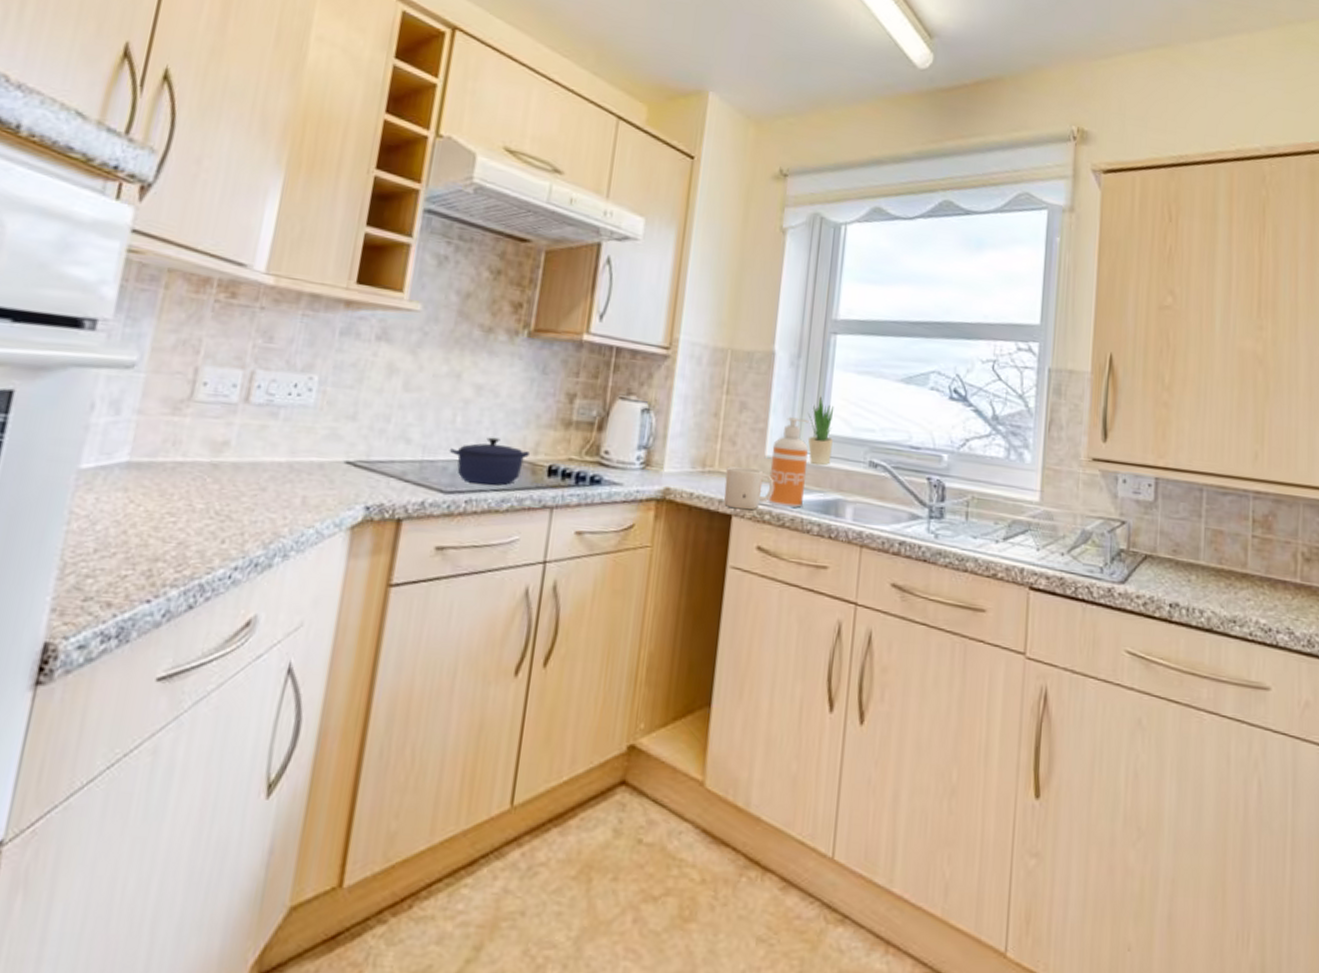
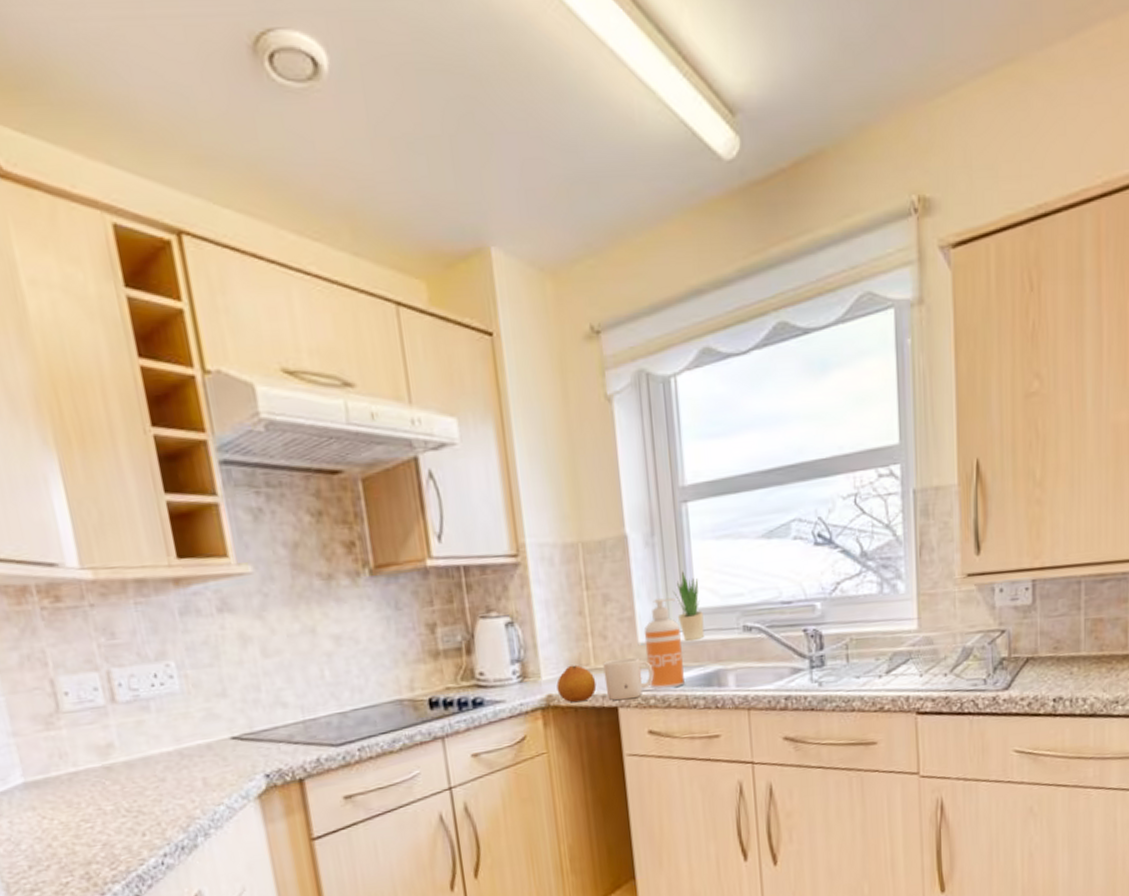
cooking pot: present [449,437,531,486] -> none [327,683,408,732]
fruit: none [676,463,716,502] -> present [556,664,597,703]

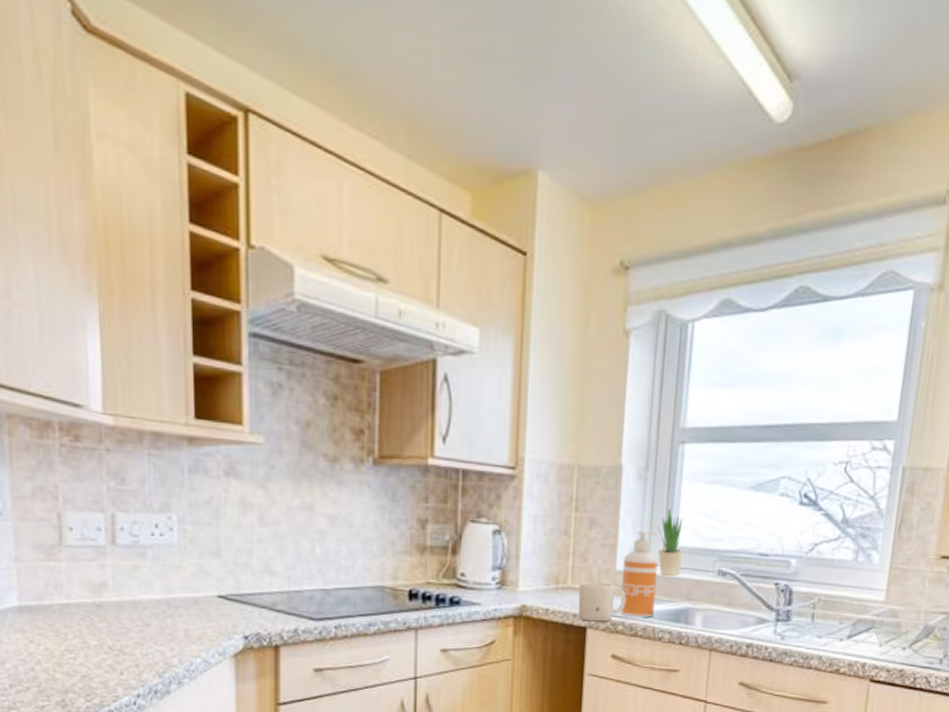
fruit: present [556,664,597,703] -> none [532,580,570,617]

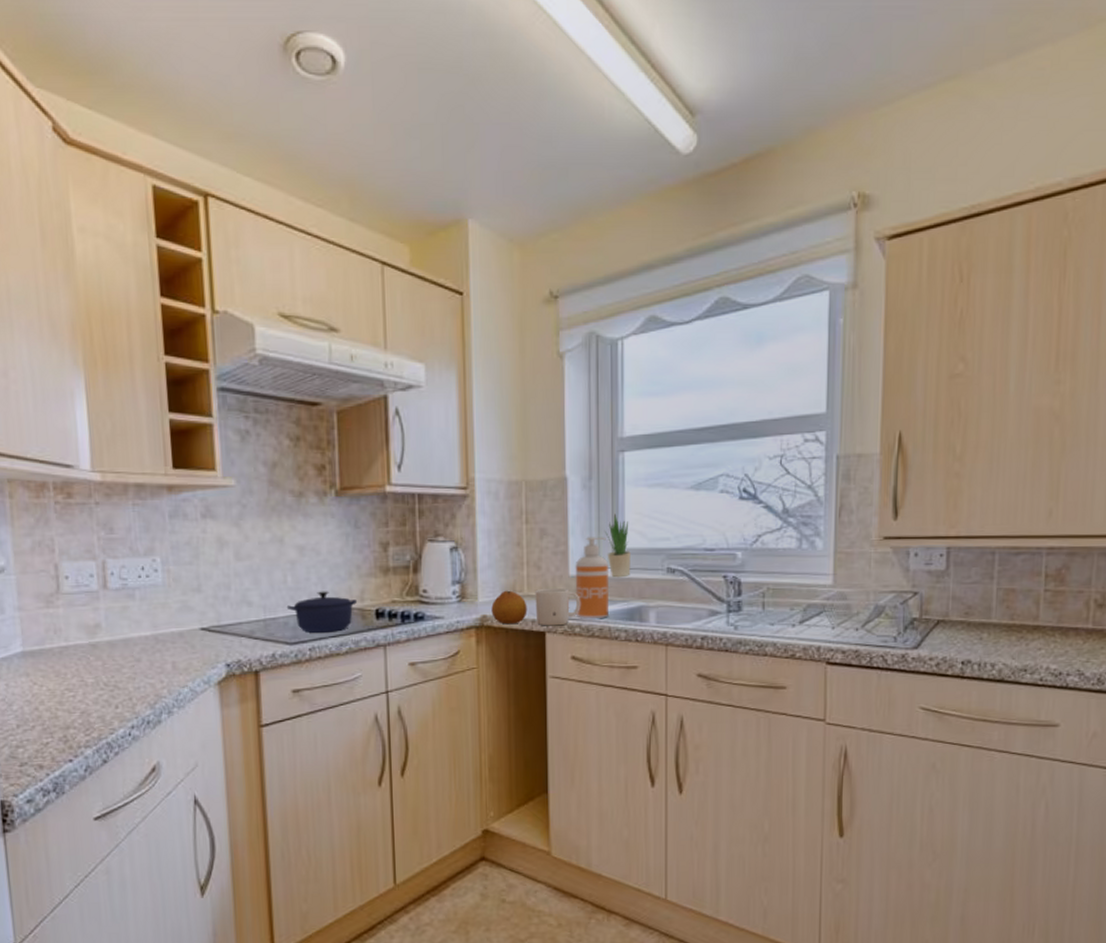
cooking pot: none [313,565,390,612] -> present [286,591,358,634]
fruit: none [532,580,570,617] -> present [491,590,527,625]

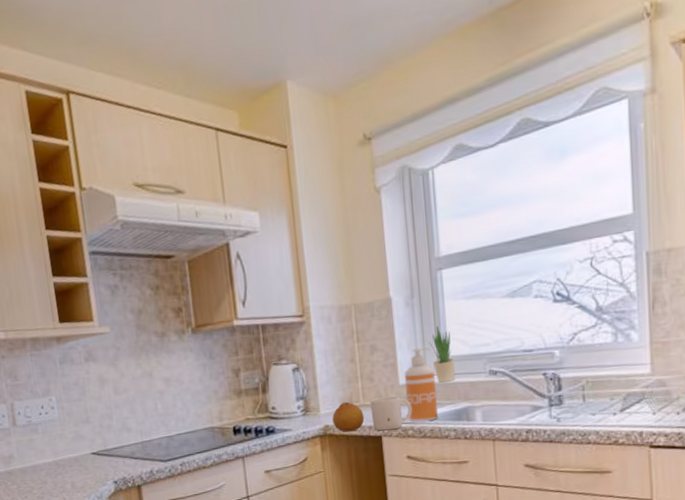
cooking pot: present [286,591,358,634] -> none [159,414,218,451]

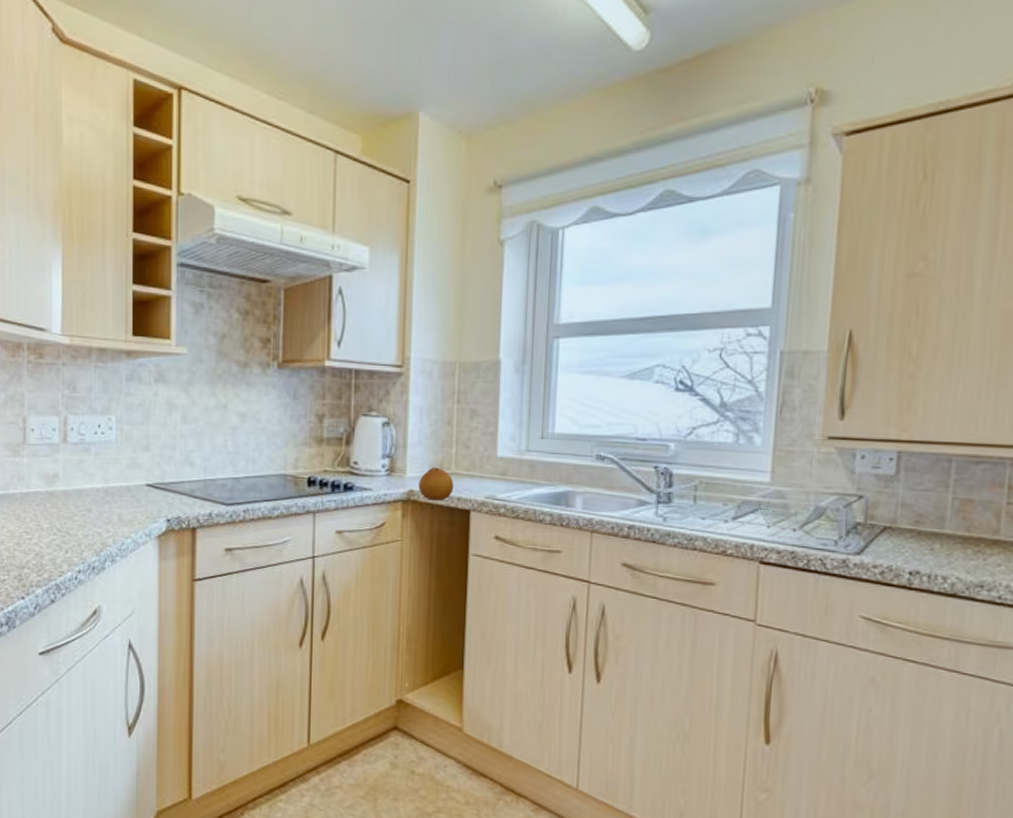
mug: present [370,396,412,431] -> none [461,467,507,505]
soap dispenser: present [404,347,438,423] -> none [501,420,537,502]
potted plant: present [429,326,456,384] -> none [535,398,560,462]

